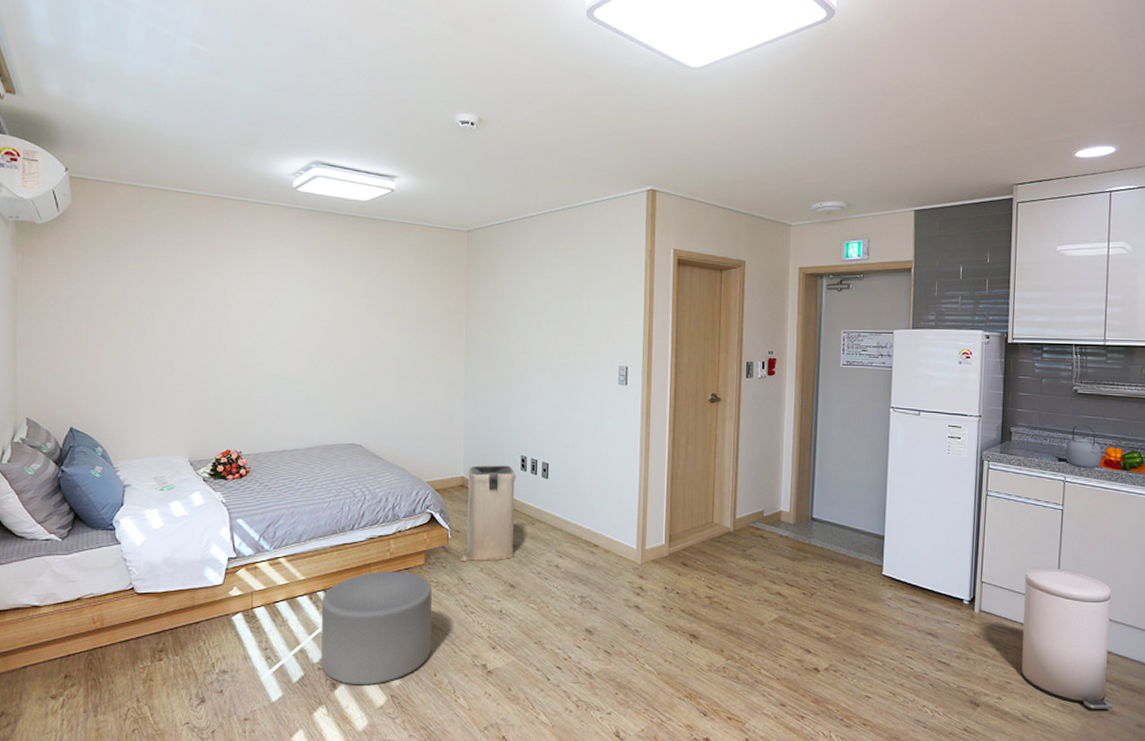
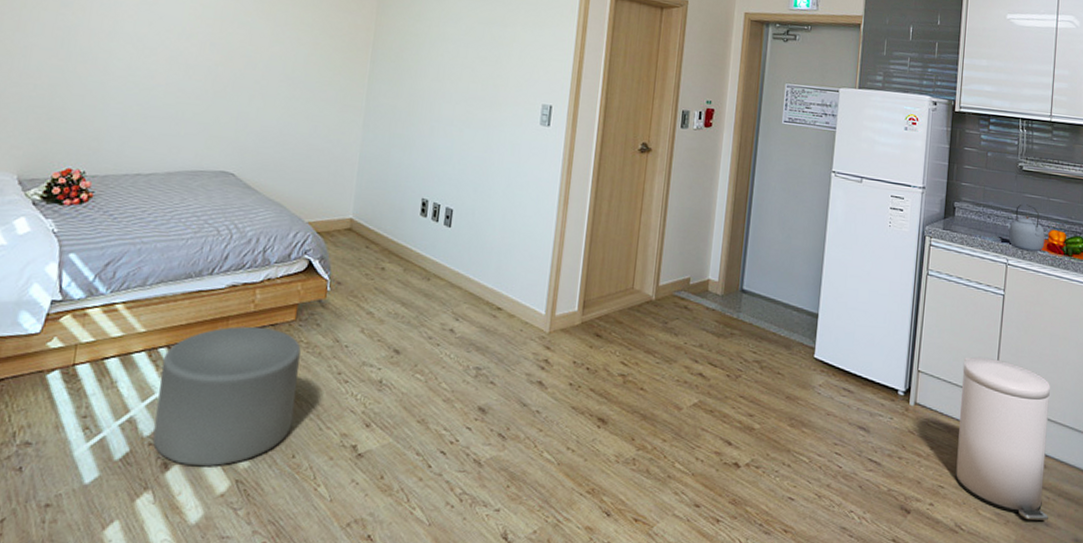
laundry basket: present [459,465,517,562] -> none [337,207,415,321]

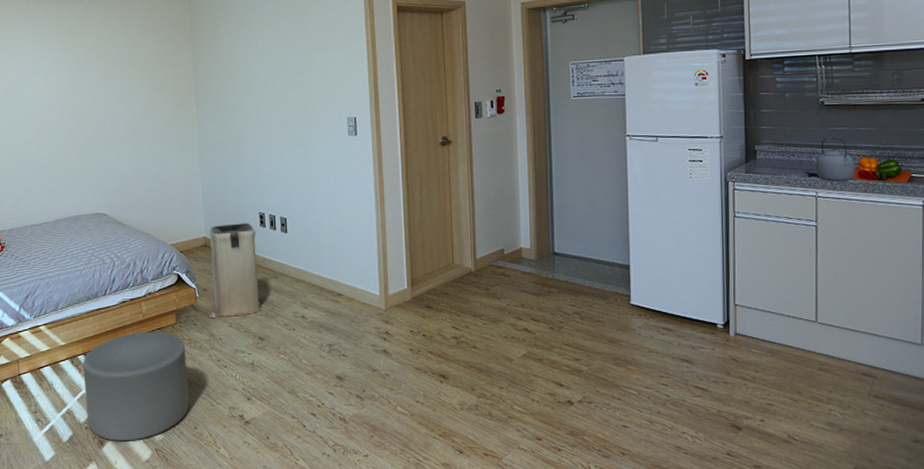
laundry basket: none [337,207,415,321] -> present [209,223,261,319]
pedal bin: present [955,356,1050,520] -> none [780,285,885,426]

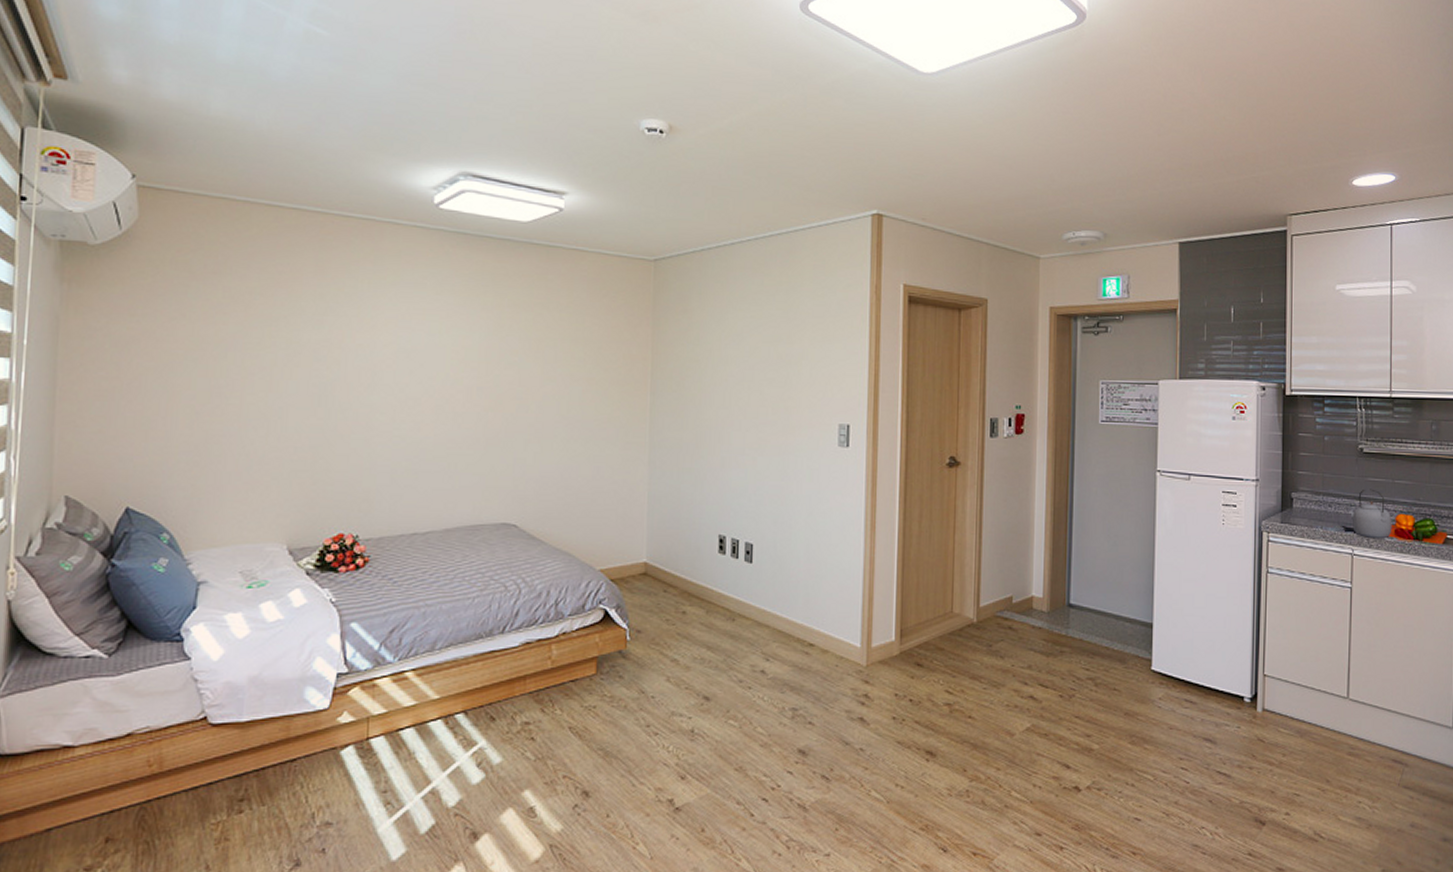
pouf: present [82,331,190,442] -> none [458,684,605,834]
laundry basket: present [209,223,261,319] -> none [640,547,713,670]

